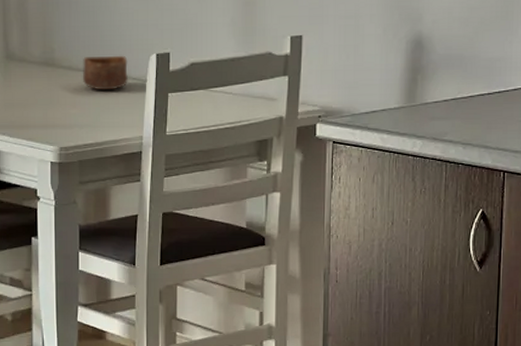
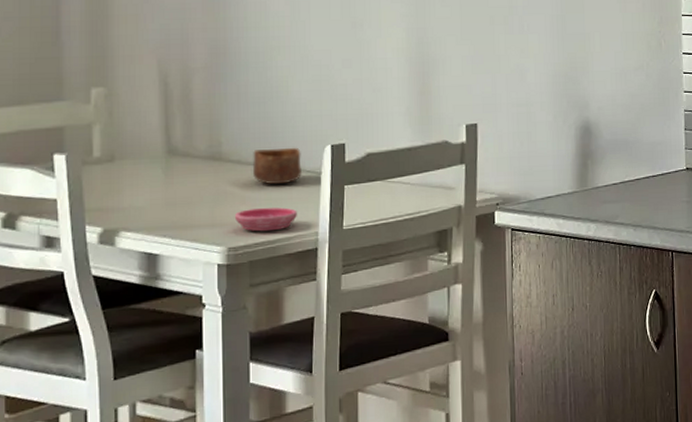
saucer: none [65,111,123,134] -> present [234,207,297,232]

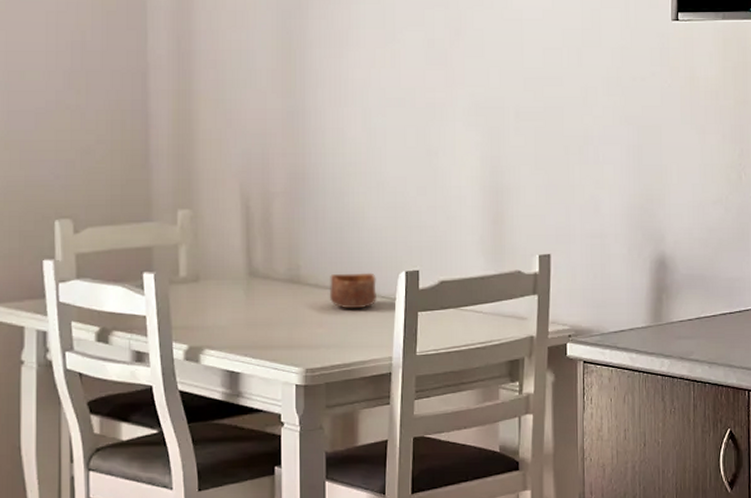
saucer: present [234,207,297,232] -> none [311,331,372,355]

